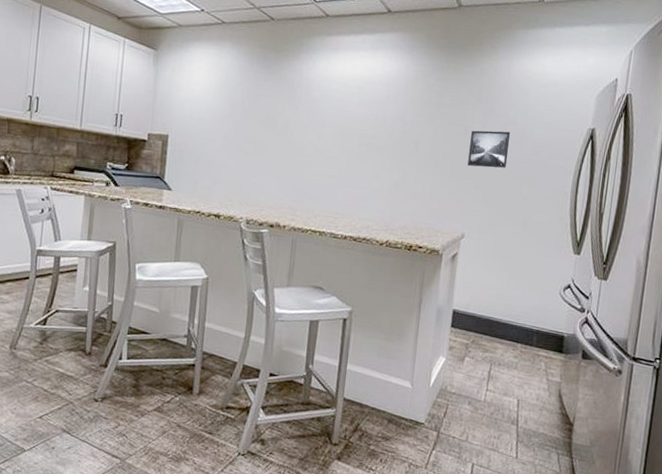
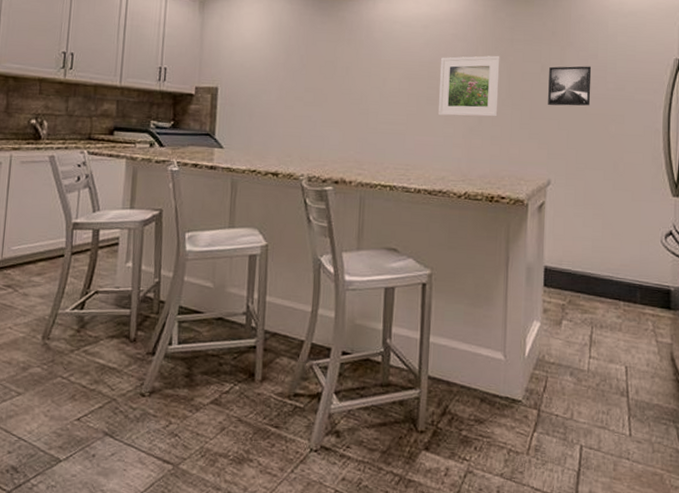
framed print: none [367,116,427,174] -> present [438,55,500,117]

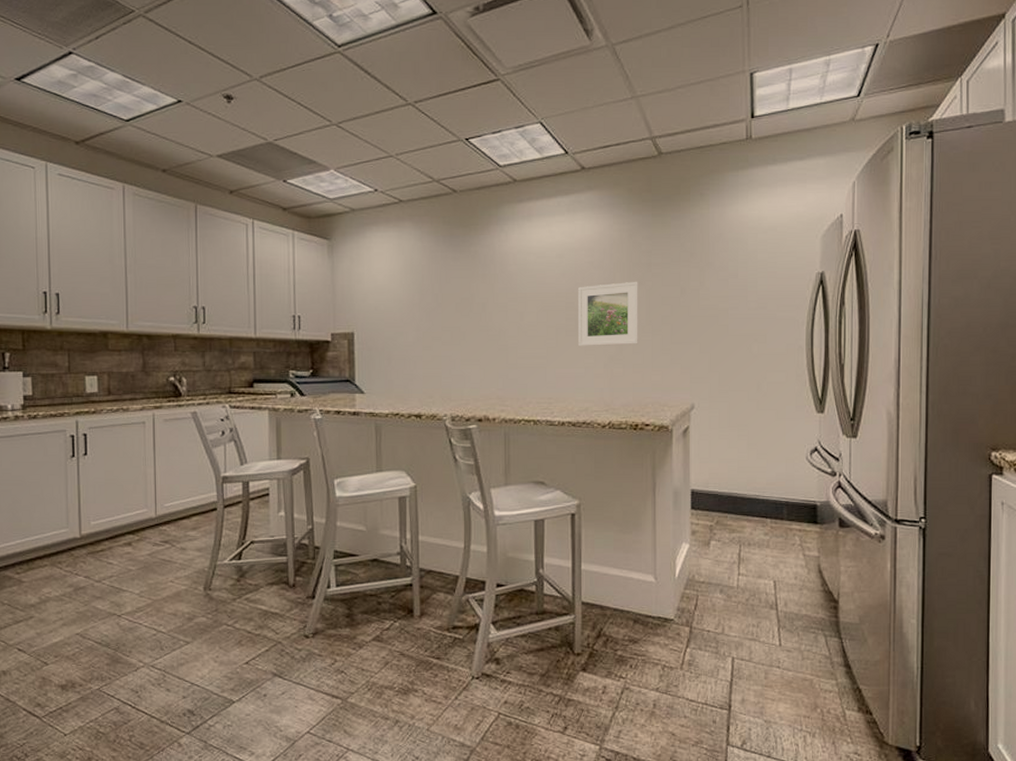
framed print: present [548,66,592,106] -> none [689,286,732,330]

